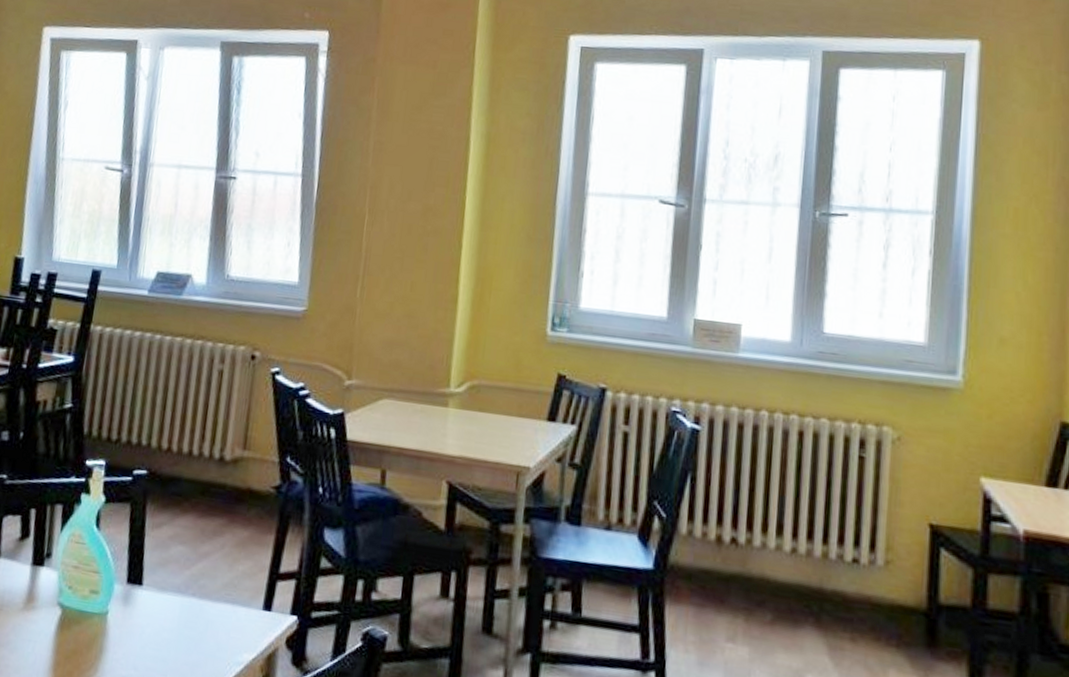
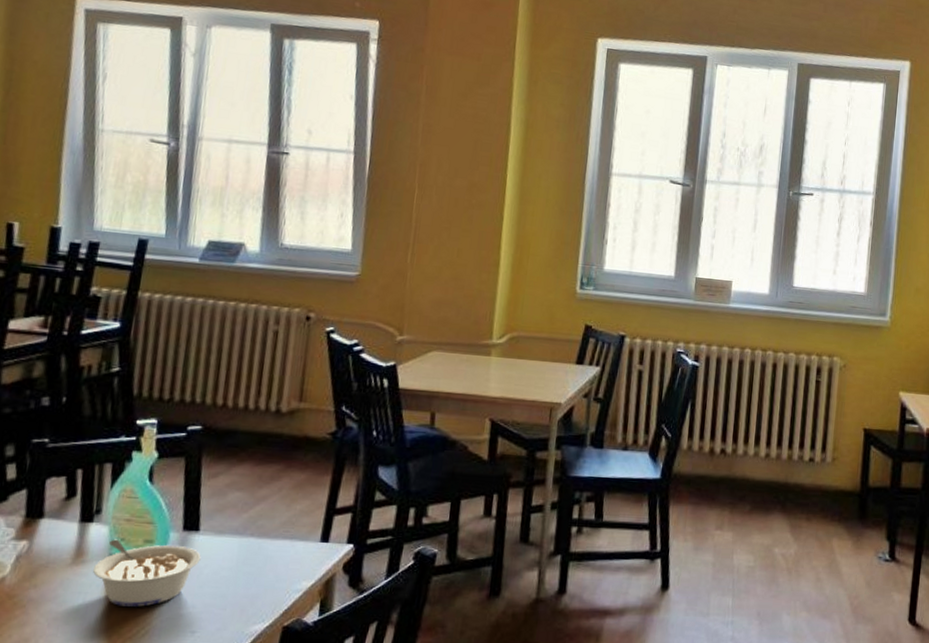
legume: none [42,586,144,663] -> present [93,539,201,607]

